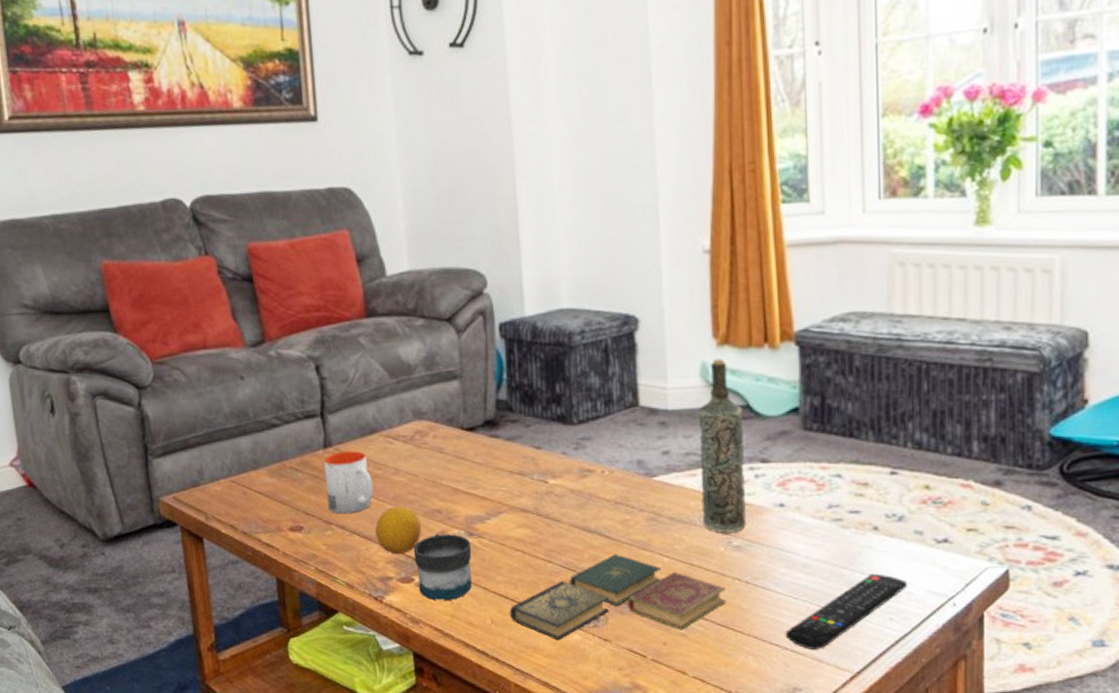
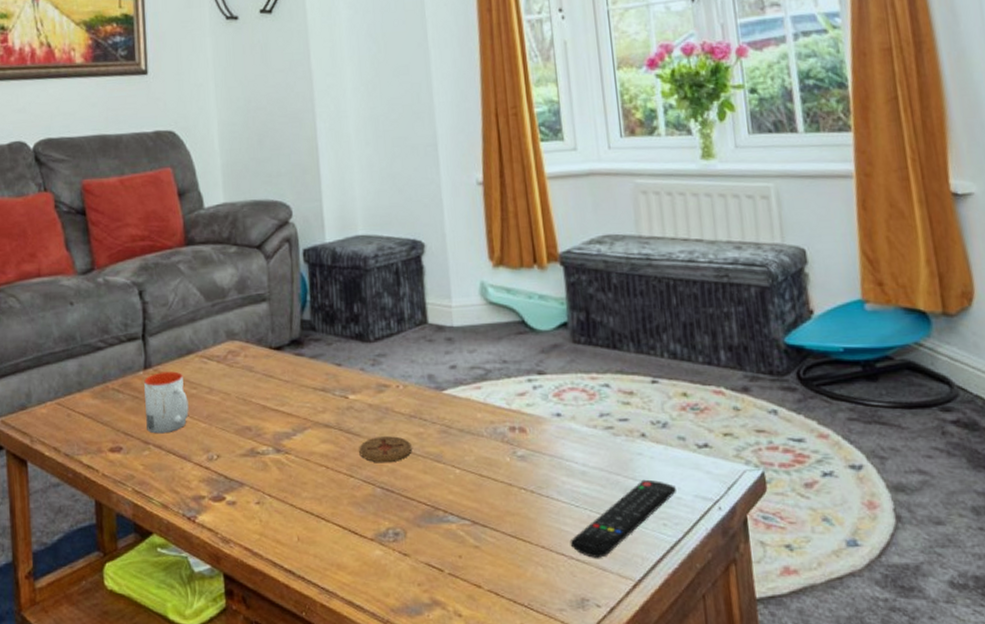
fruit: present [375,506,422,554] -> none [190,424,233,472]
mug: present [413,534,472,601] -> none [225,451,279,519]
book: present [509,554,726,641] -> none [314,466,514,557]
coaster: none [558,523,617,548] -> present [359,436,412,462]
bottle: present [699,359,746,532] -> none [480,279,528,443]

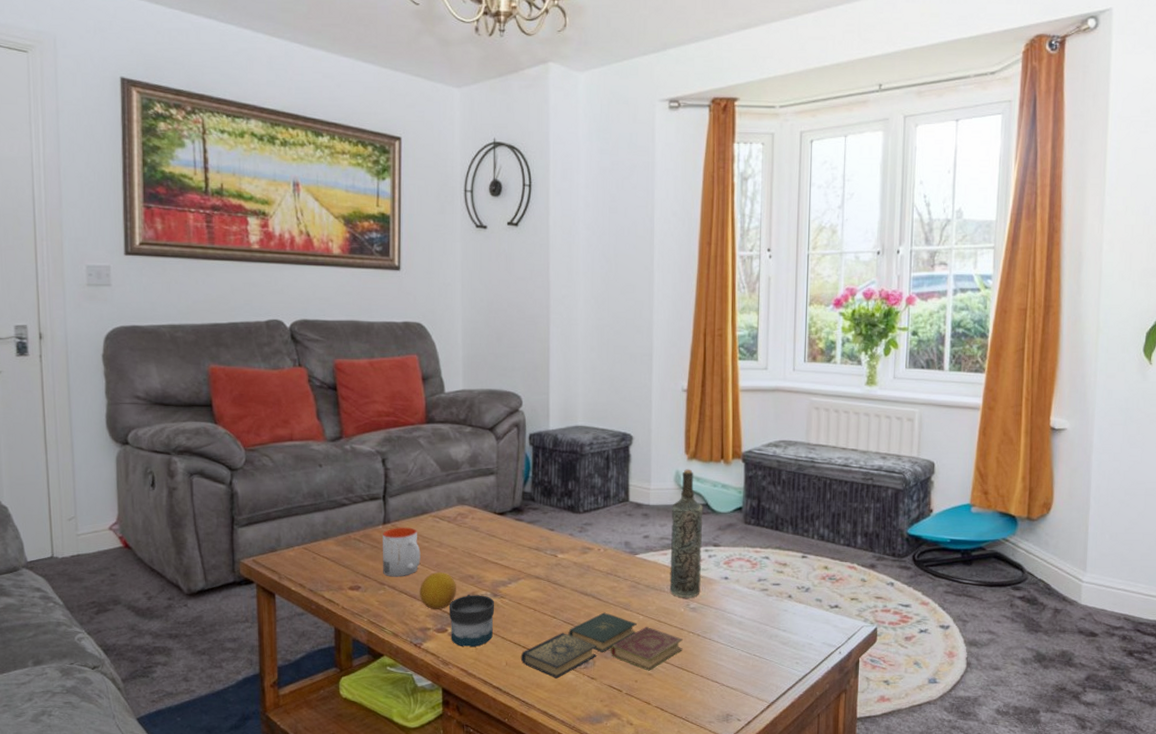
fruit: none [190,424,233,472] -> present [420,571,456,609]
mug: none [225,451,279,519] -> present [449,595,495,648]
book: none [314,466,514,557] -> present [520,612,683,679]
coaster: present [359,436,412,462] -> none [563,588,606,608]
bottle: none [480,279,528,443] -> present [669,469,703,597]
remote control: present [570,479,676,558] -> none [723,629,809,685]

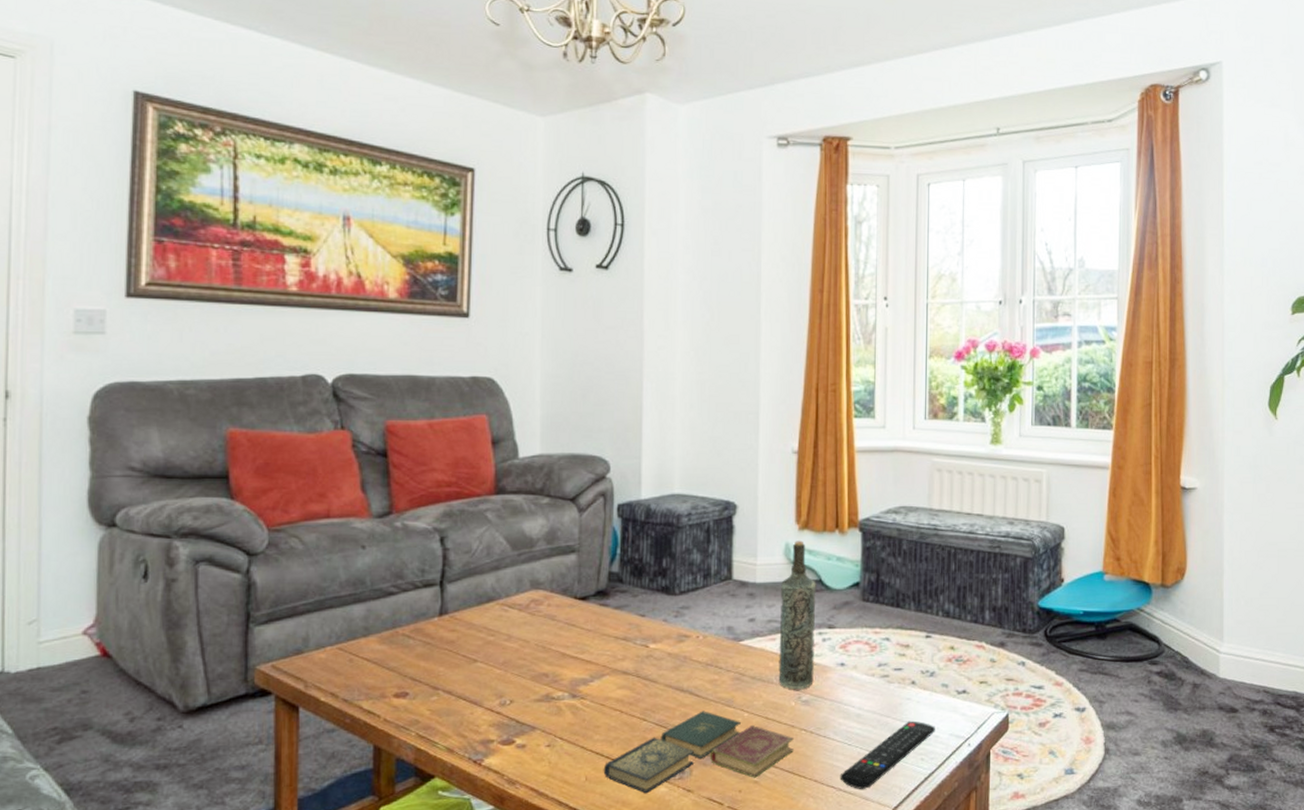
mug: present [383,527,421,577] -> none [437,618,485,680]
fruit: present [420,571,456,609] -> none [482,670,527,717]
mug: present [449,595,495,648] -> none [517,696,574,761]
remote control: none [723,629,809,685] -> present [840,721,935,789]

